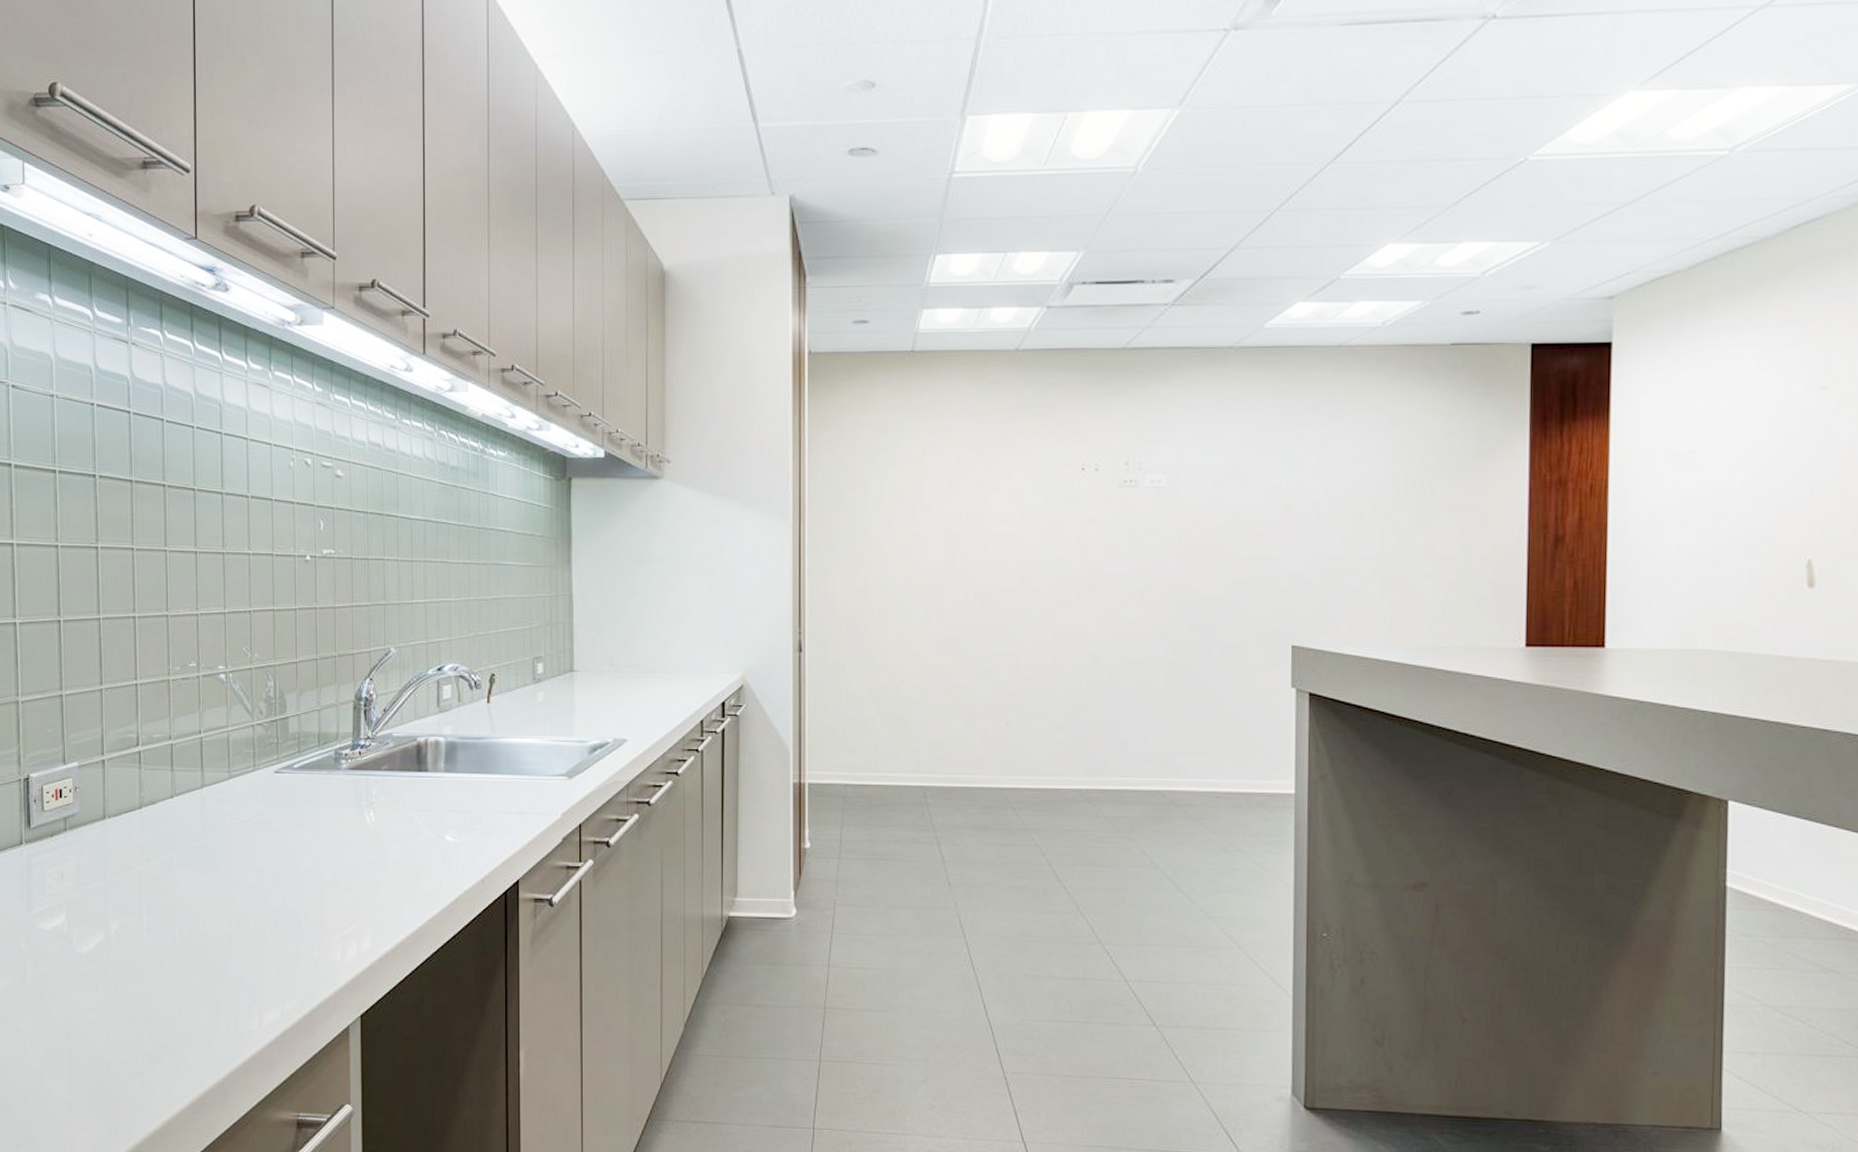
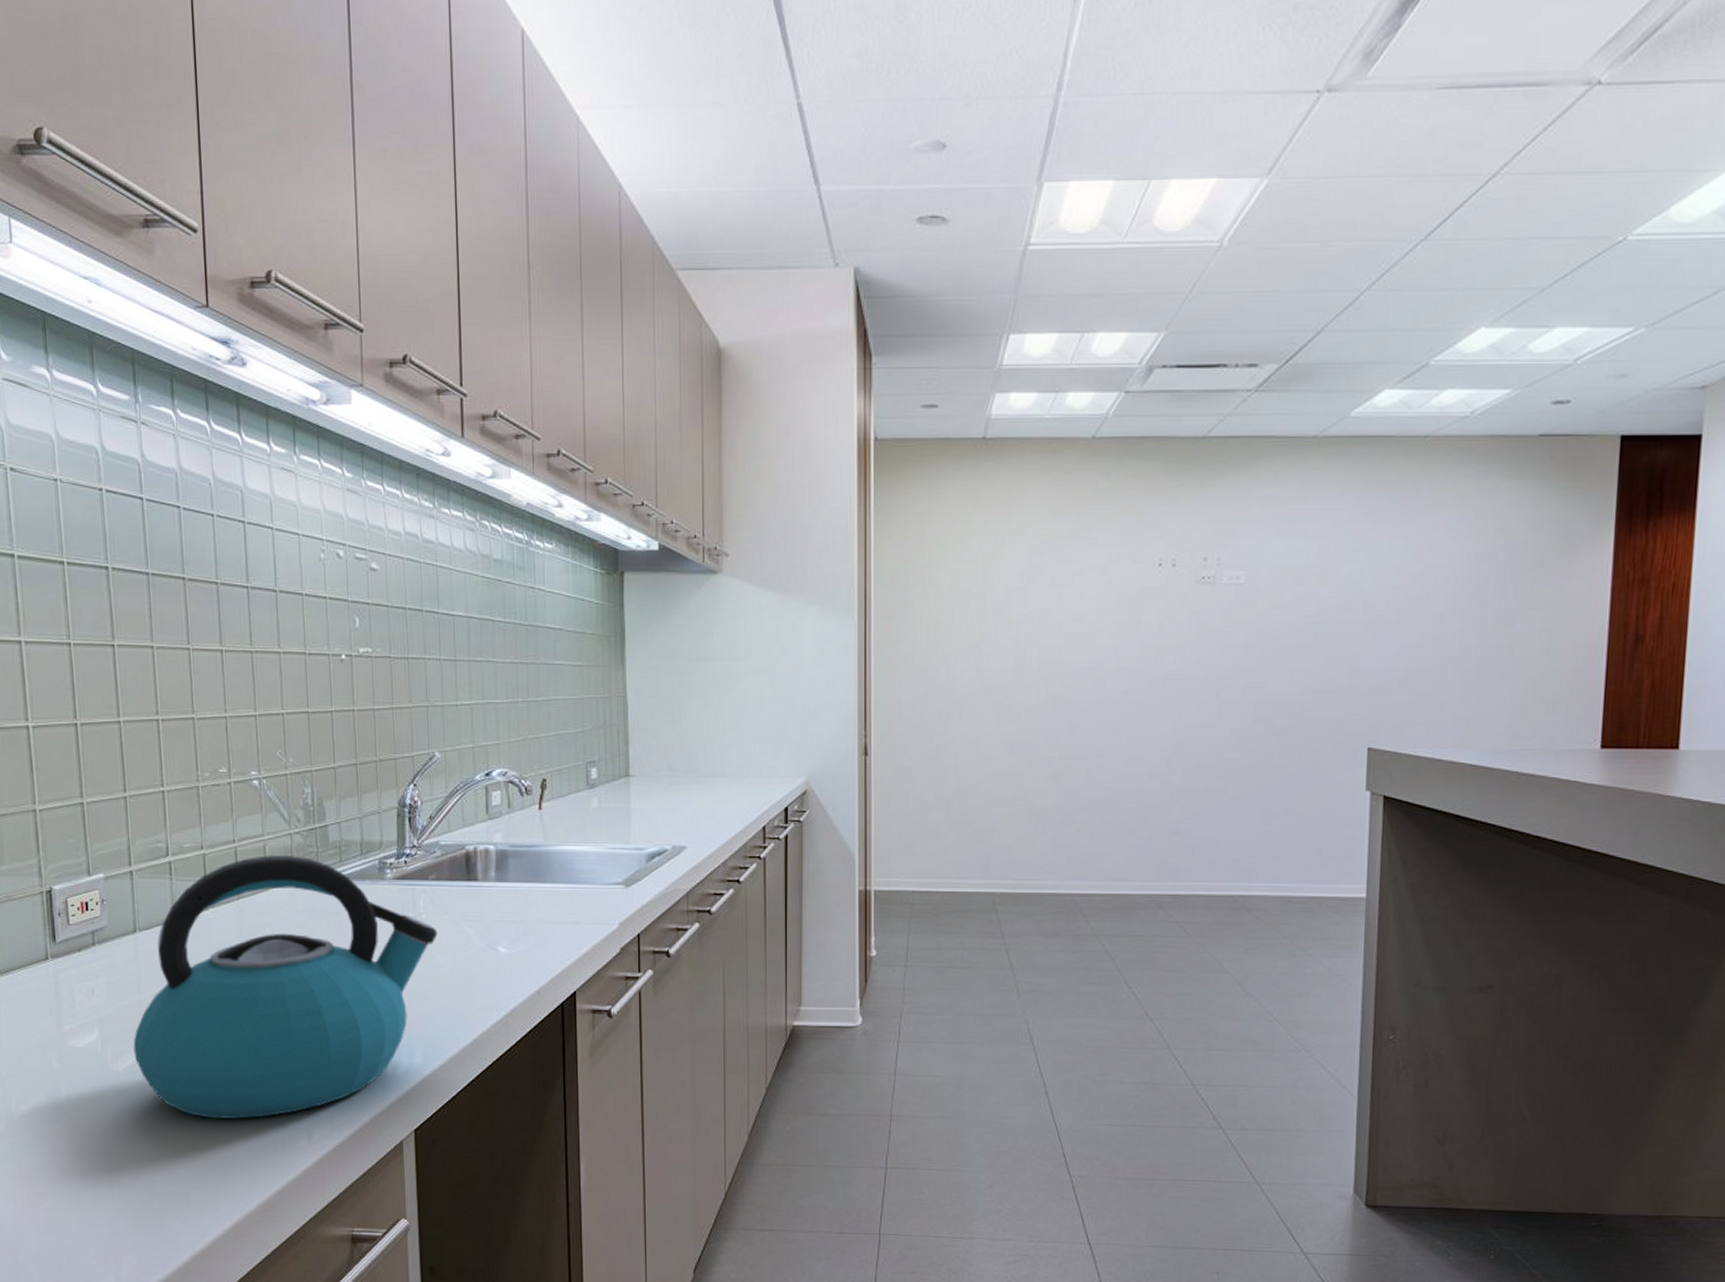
kettle: none [97,745,388,1003] -> present [133,854,438,1120]

